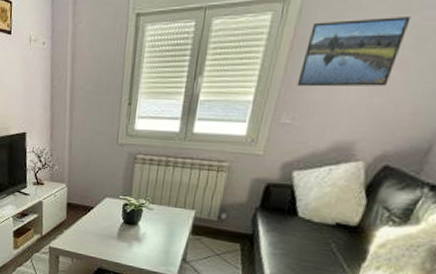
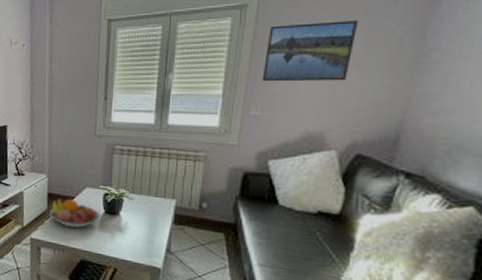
fruit bowl: none [68,208,120,238] -> present [49,198,102,228]

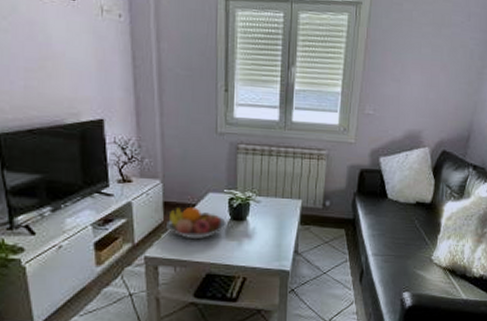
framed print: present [262,20,359,82] -> none [374,27,445,85]

